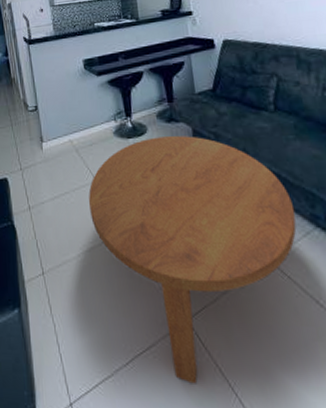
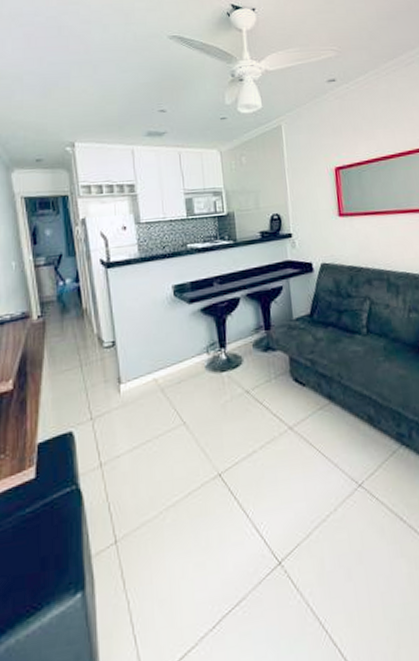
coffee table: present [88,136,297,384] -> none [175,364,385,632]

